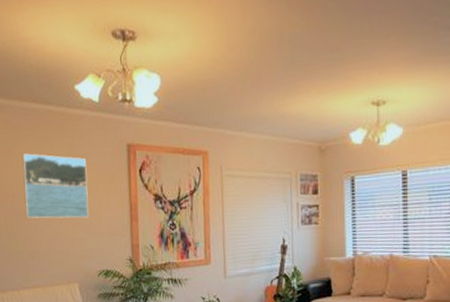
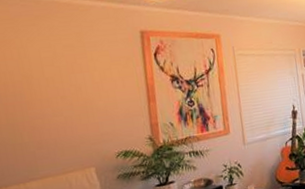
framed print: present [22,153,89,219] -> none [24,43,103,109]

